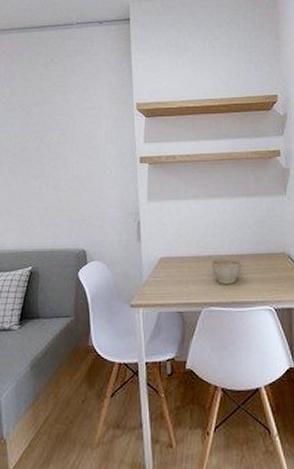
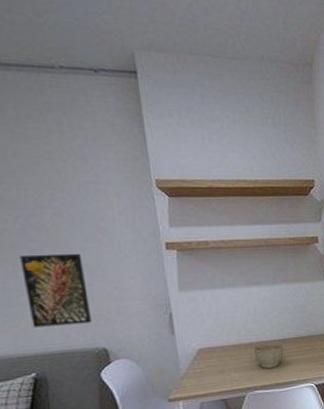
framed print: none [33,166,77,227] -> present [20,253,93,328]

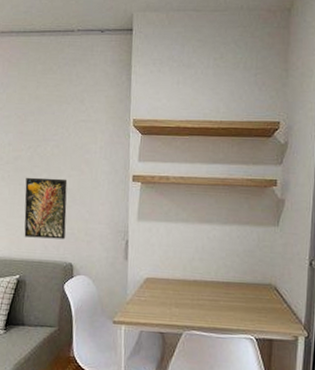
planter bowl: present [253,342,285,368] -> none [196,283,228,310]

